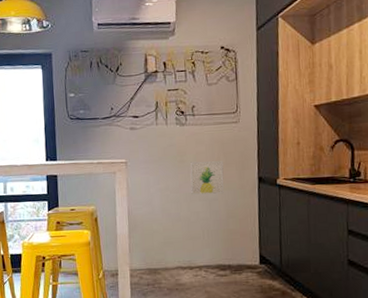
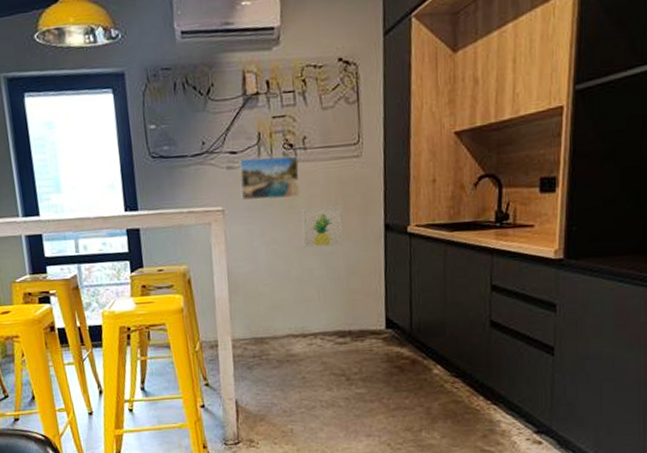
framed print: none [140,120,189,155] -> present [239,155,300,200]

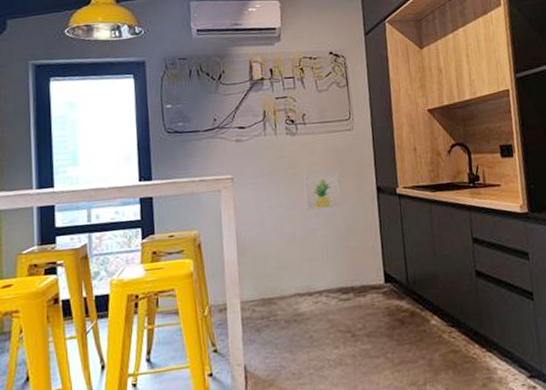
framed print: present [239,155,300,200] -> none [247,129,301,169]

